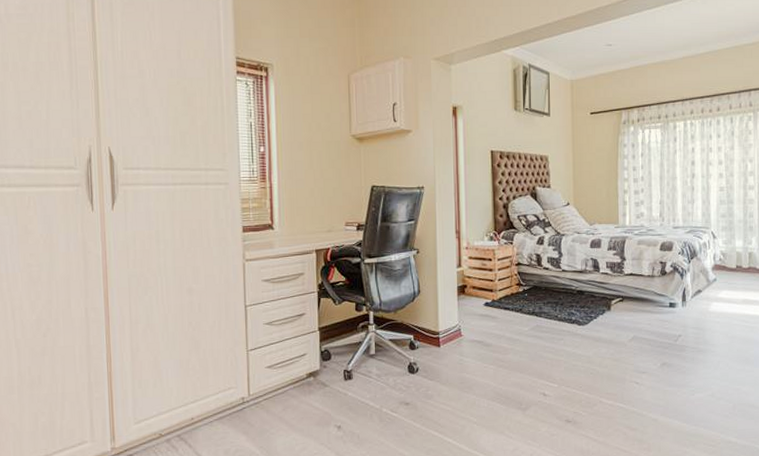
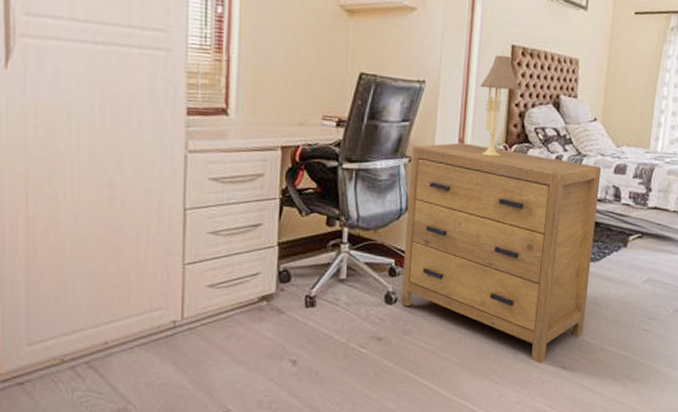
dresser: none [419,233,582,419] -> present [400,142,602,364]
table lamp: none [468,155,502,243] -> present [480,50,521,157]

